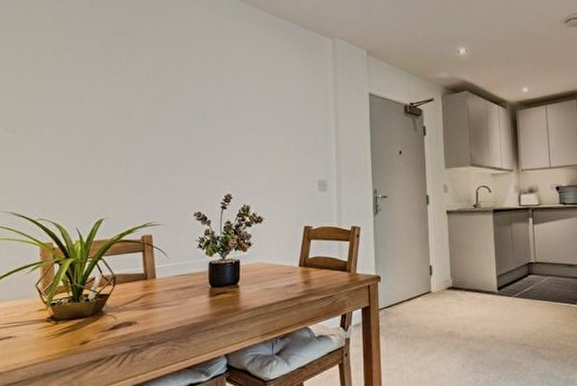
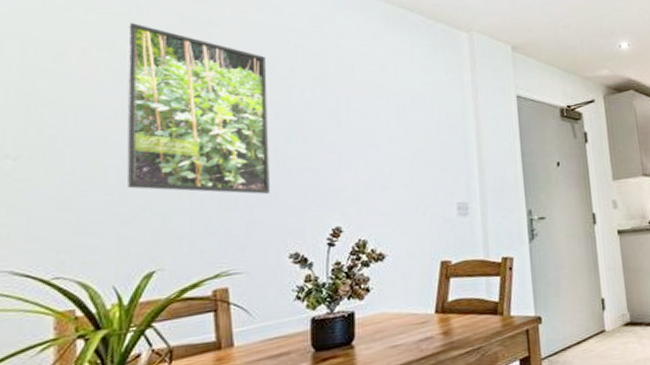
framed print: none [82,29,182,166] -> present [126,22,271,194]

